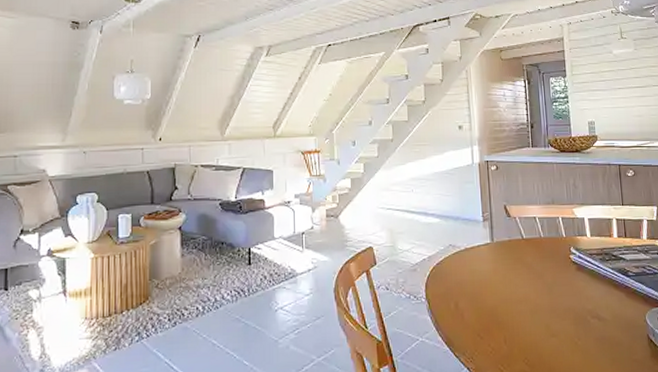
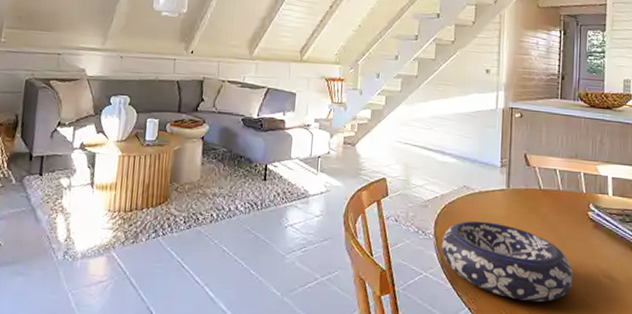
decorative bowl: none [434,277,564,353] -> present [441,220,573,302]

